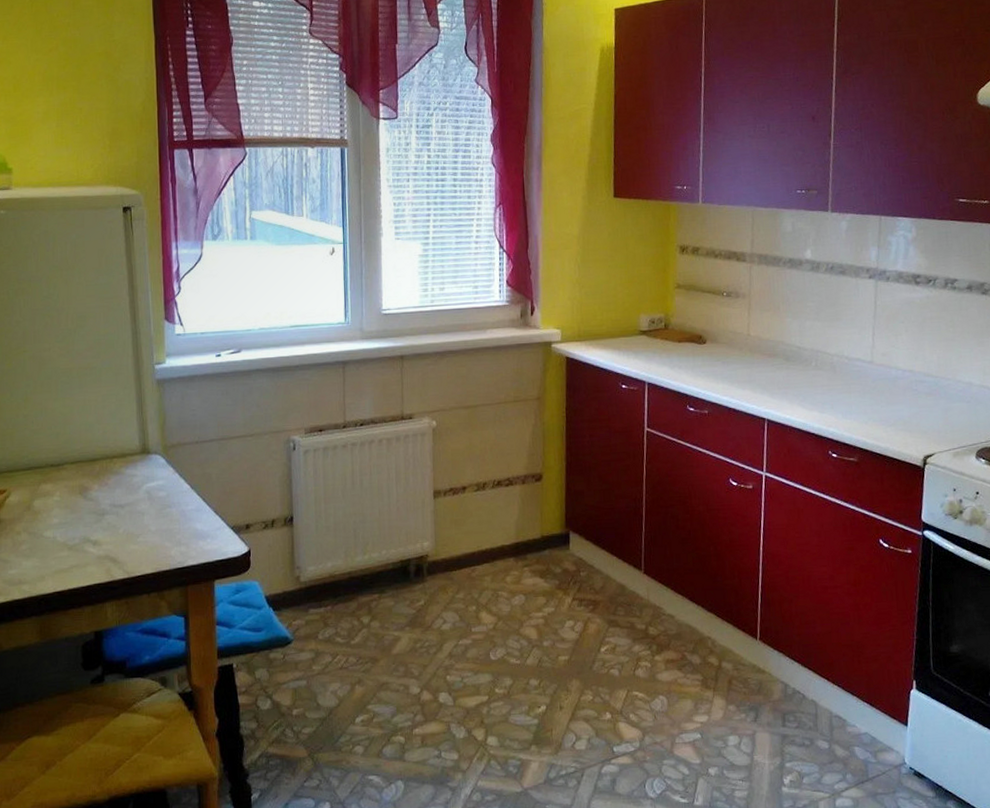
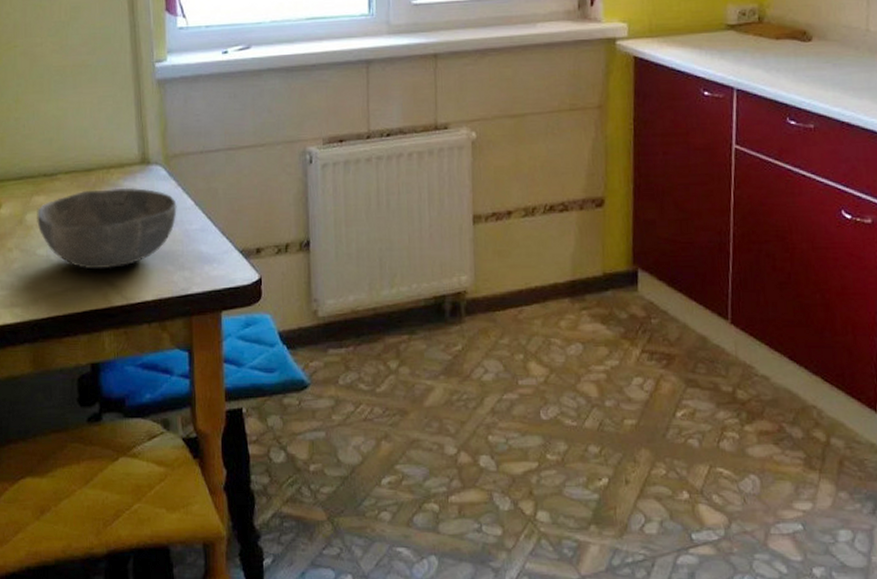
bowl: none [44,474,174,548] -> present [37,187,177,270]

